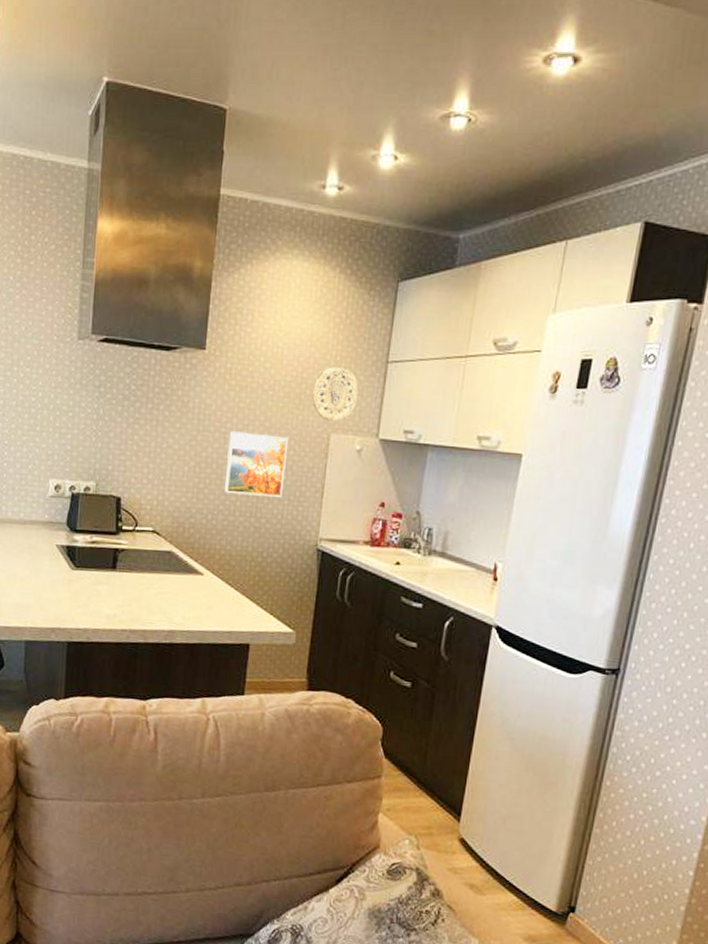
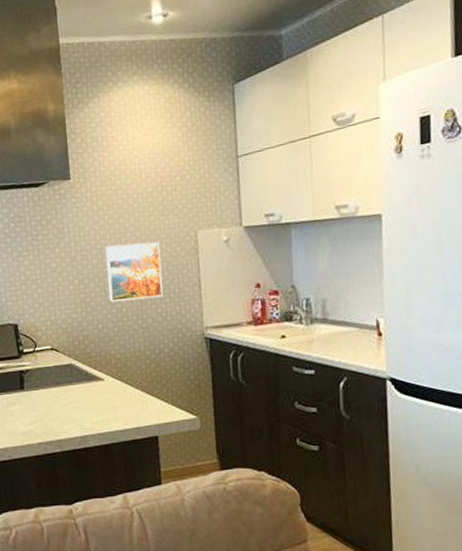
decorative plate: present [312,367,359,421] -> none [173,169,217,220]

